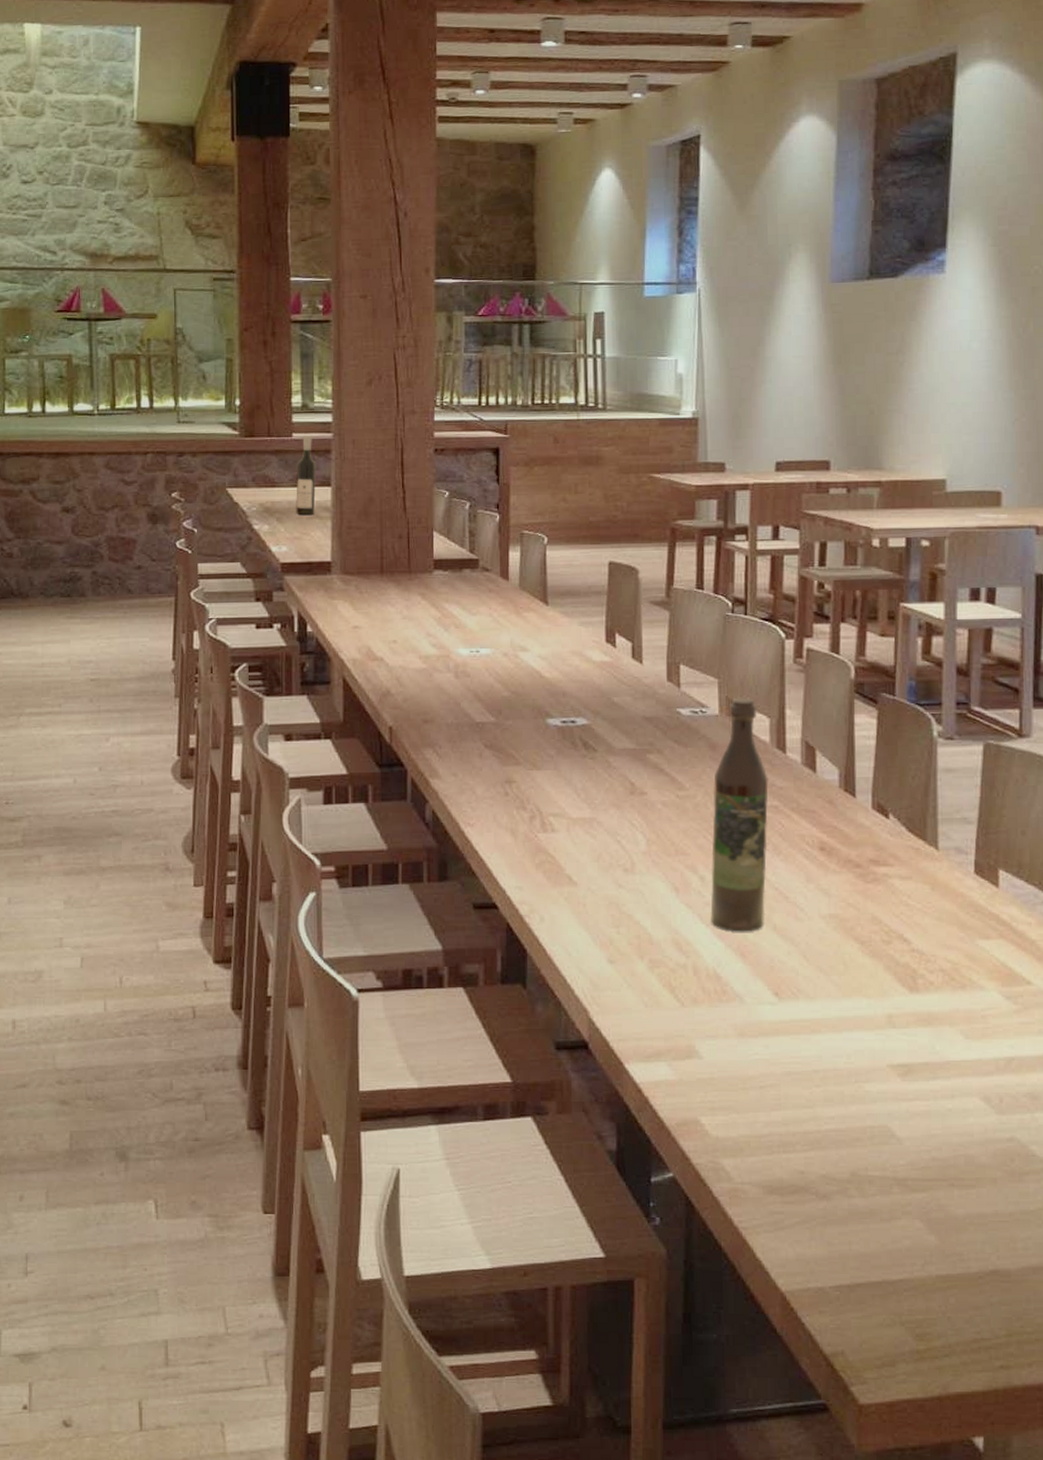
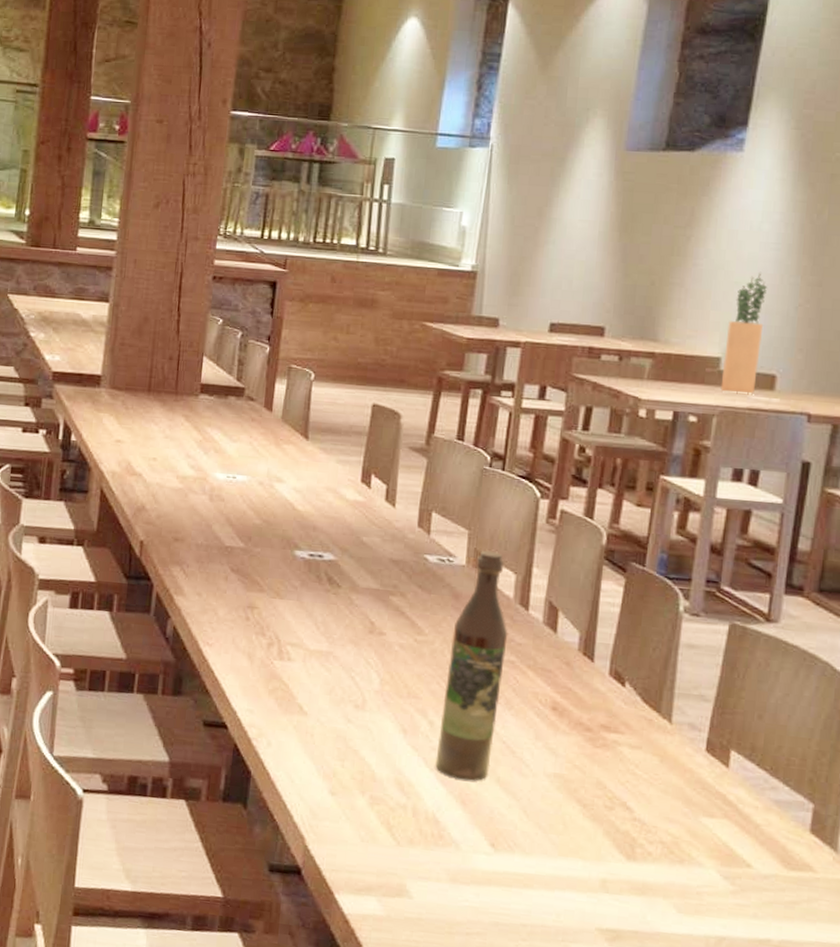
bottle: present [296,434,316,516] -> none [72,249,97,329]
vase: none [948,391,984,514] -> present [720,272,767,395]

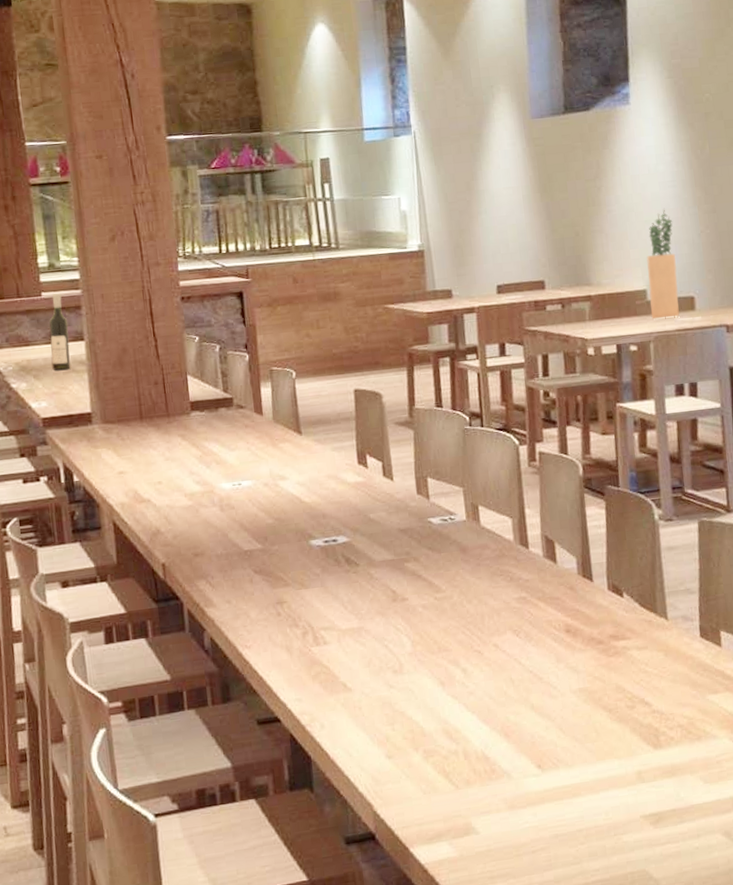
bottle: none [72,249,97,329] -> present [49,292,71,371]
wine bottle: present [435,550,508,781] -> none [466,501,523,716]

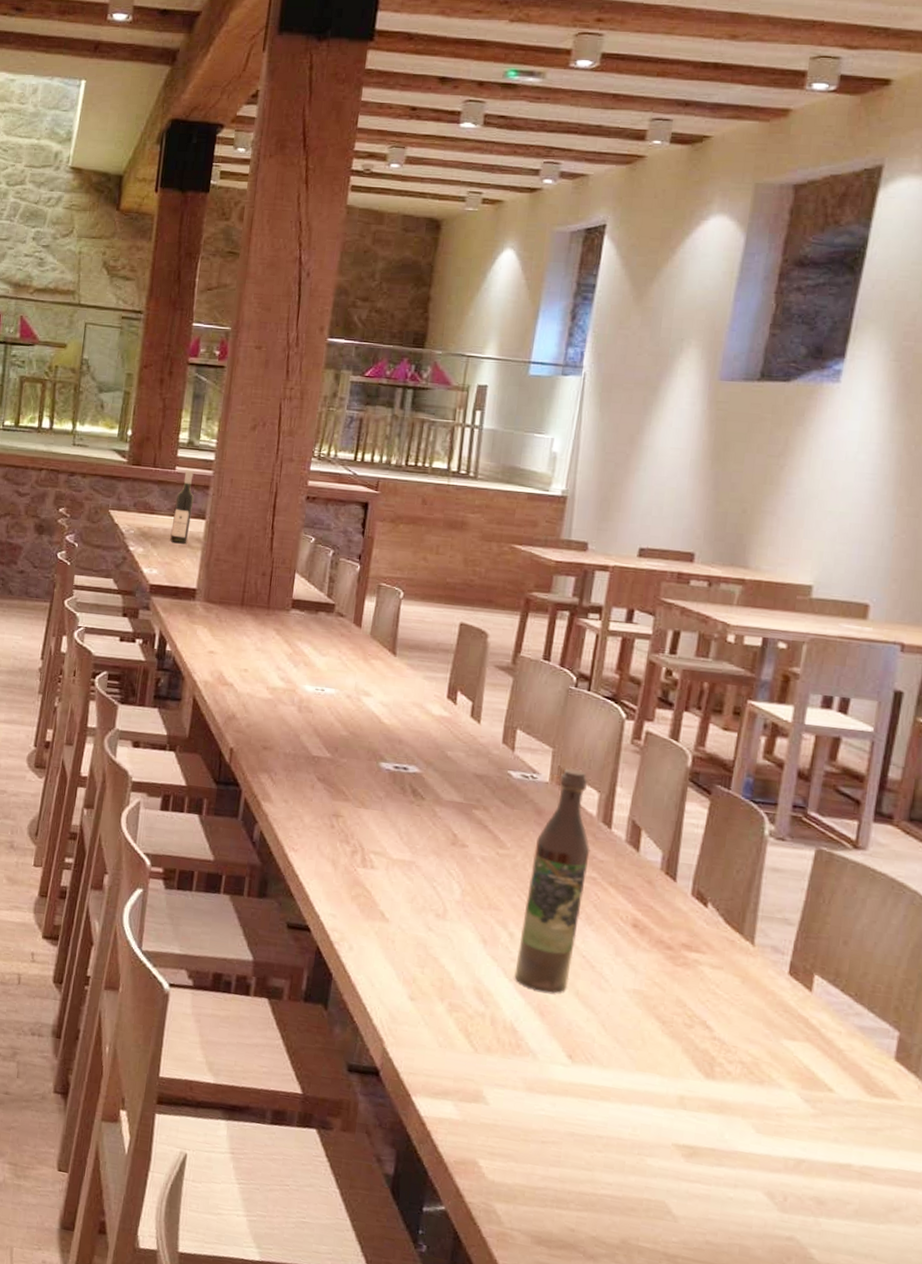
wine bottle: none [466,501,523,716] -> present [514,768,591,993]
vase: present [646,209,679,320] -> none [811,502,862,624]

